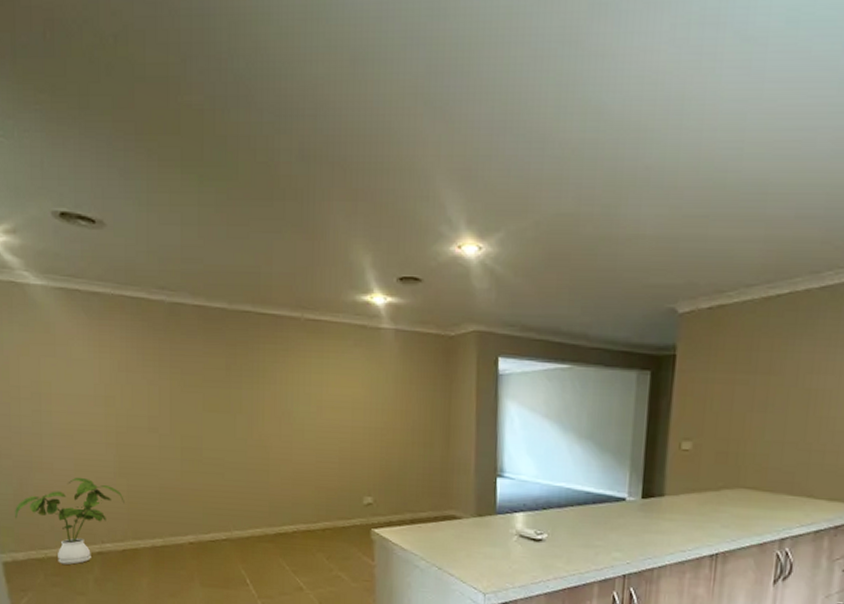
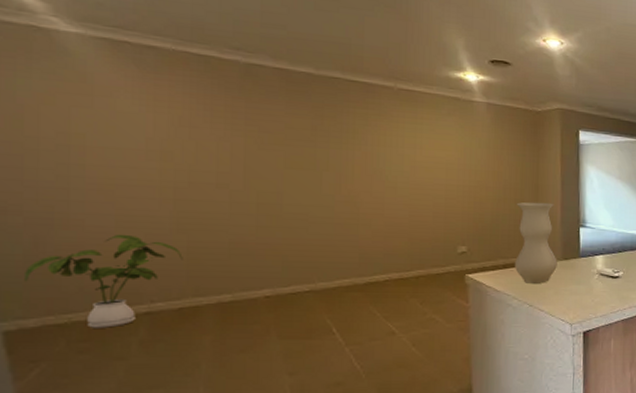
vase: none [422,446,470,544] -> present [514,202,557,284]

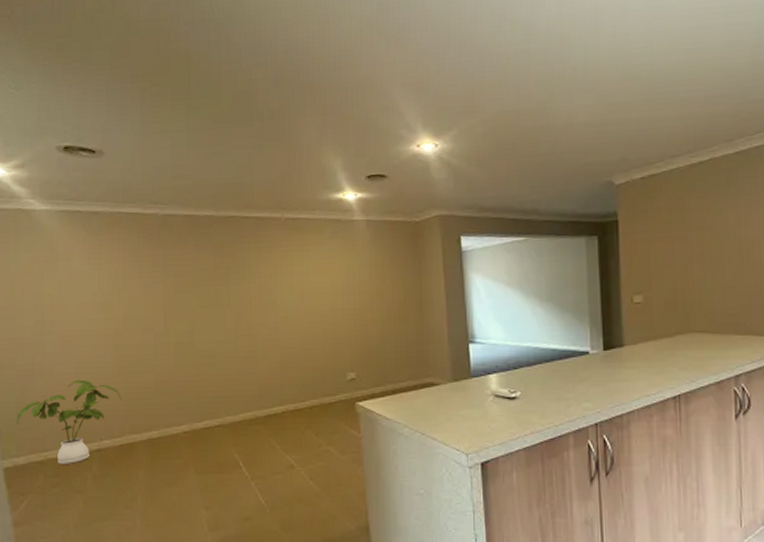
vase: present [514,202,557,284] -> none [401,319,448,409]

